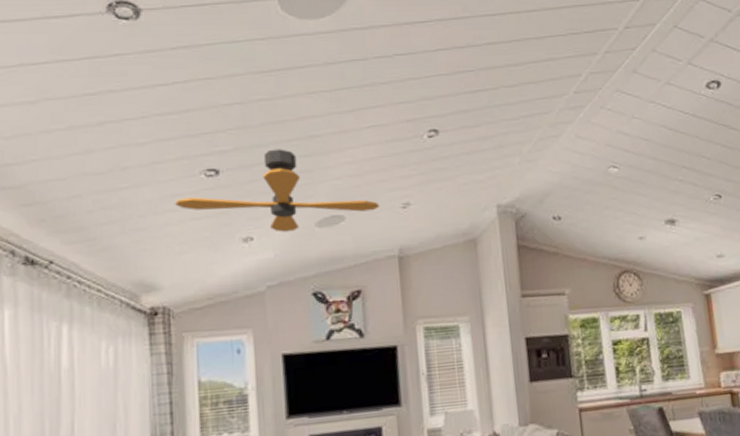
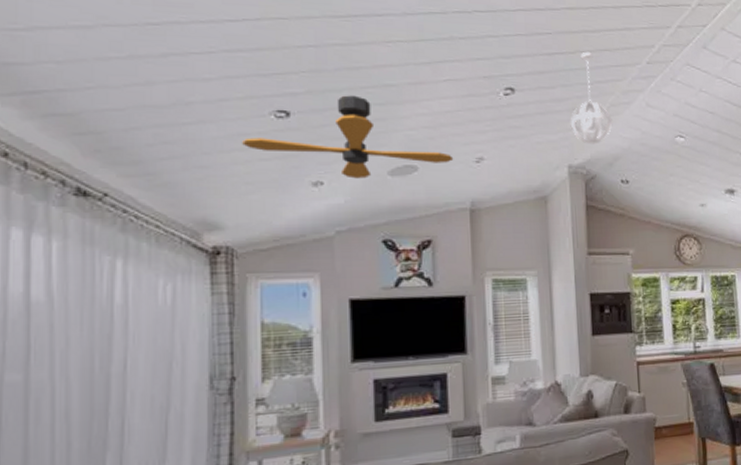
pendant light: none [496,86,541,182] -> present [570,51,613,144]

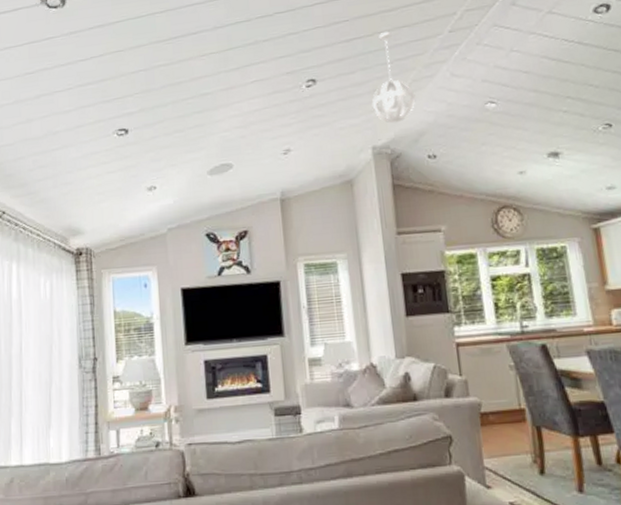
ceiling fan: present [242,95,454,179] -> none [94,107,264,181]

